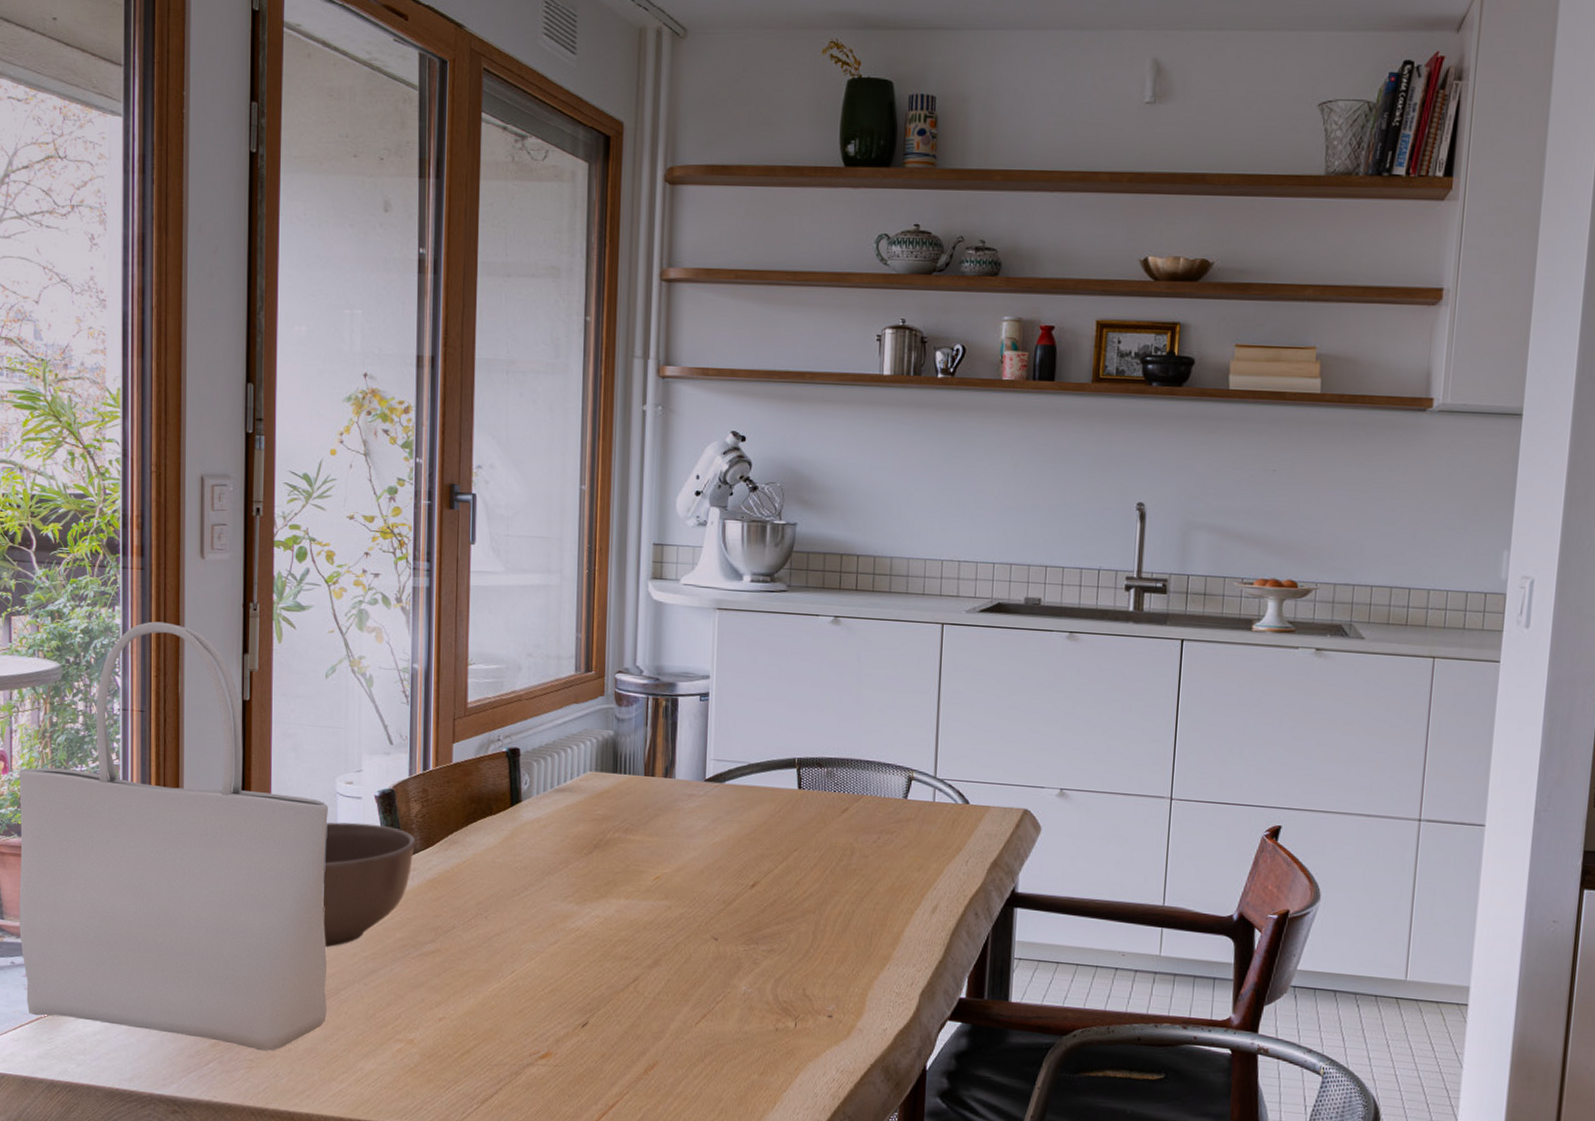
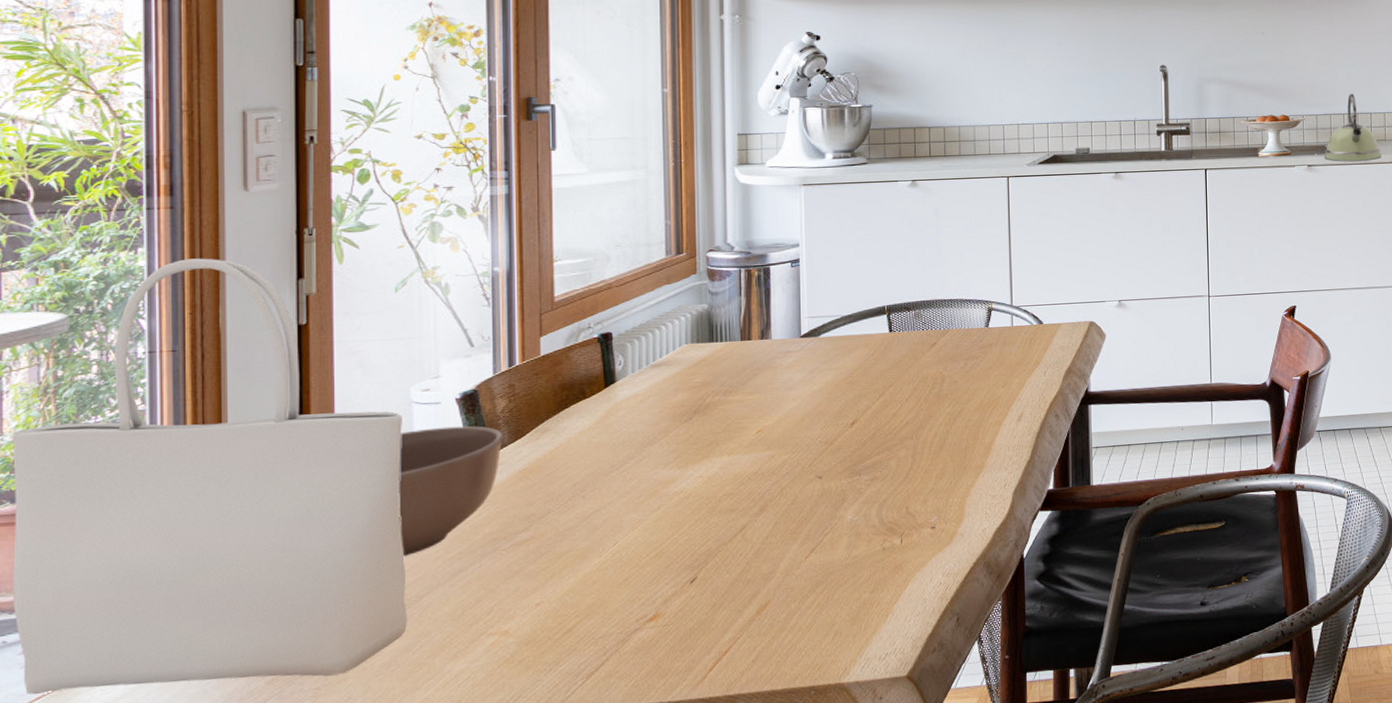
kettle: none [1338,560,1418,652] -> present [1324,93,1381,162]

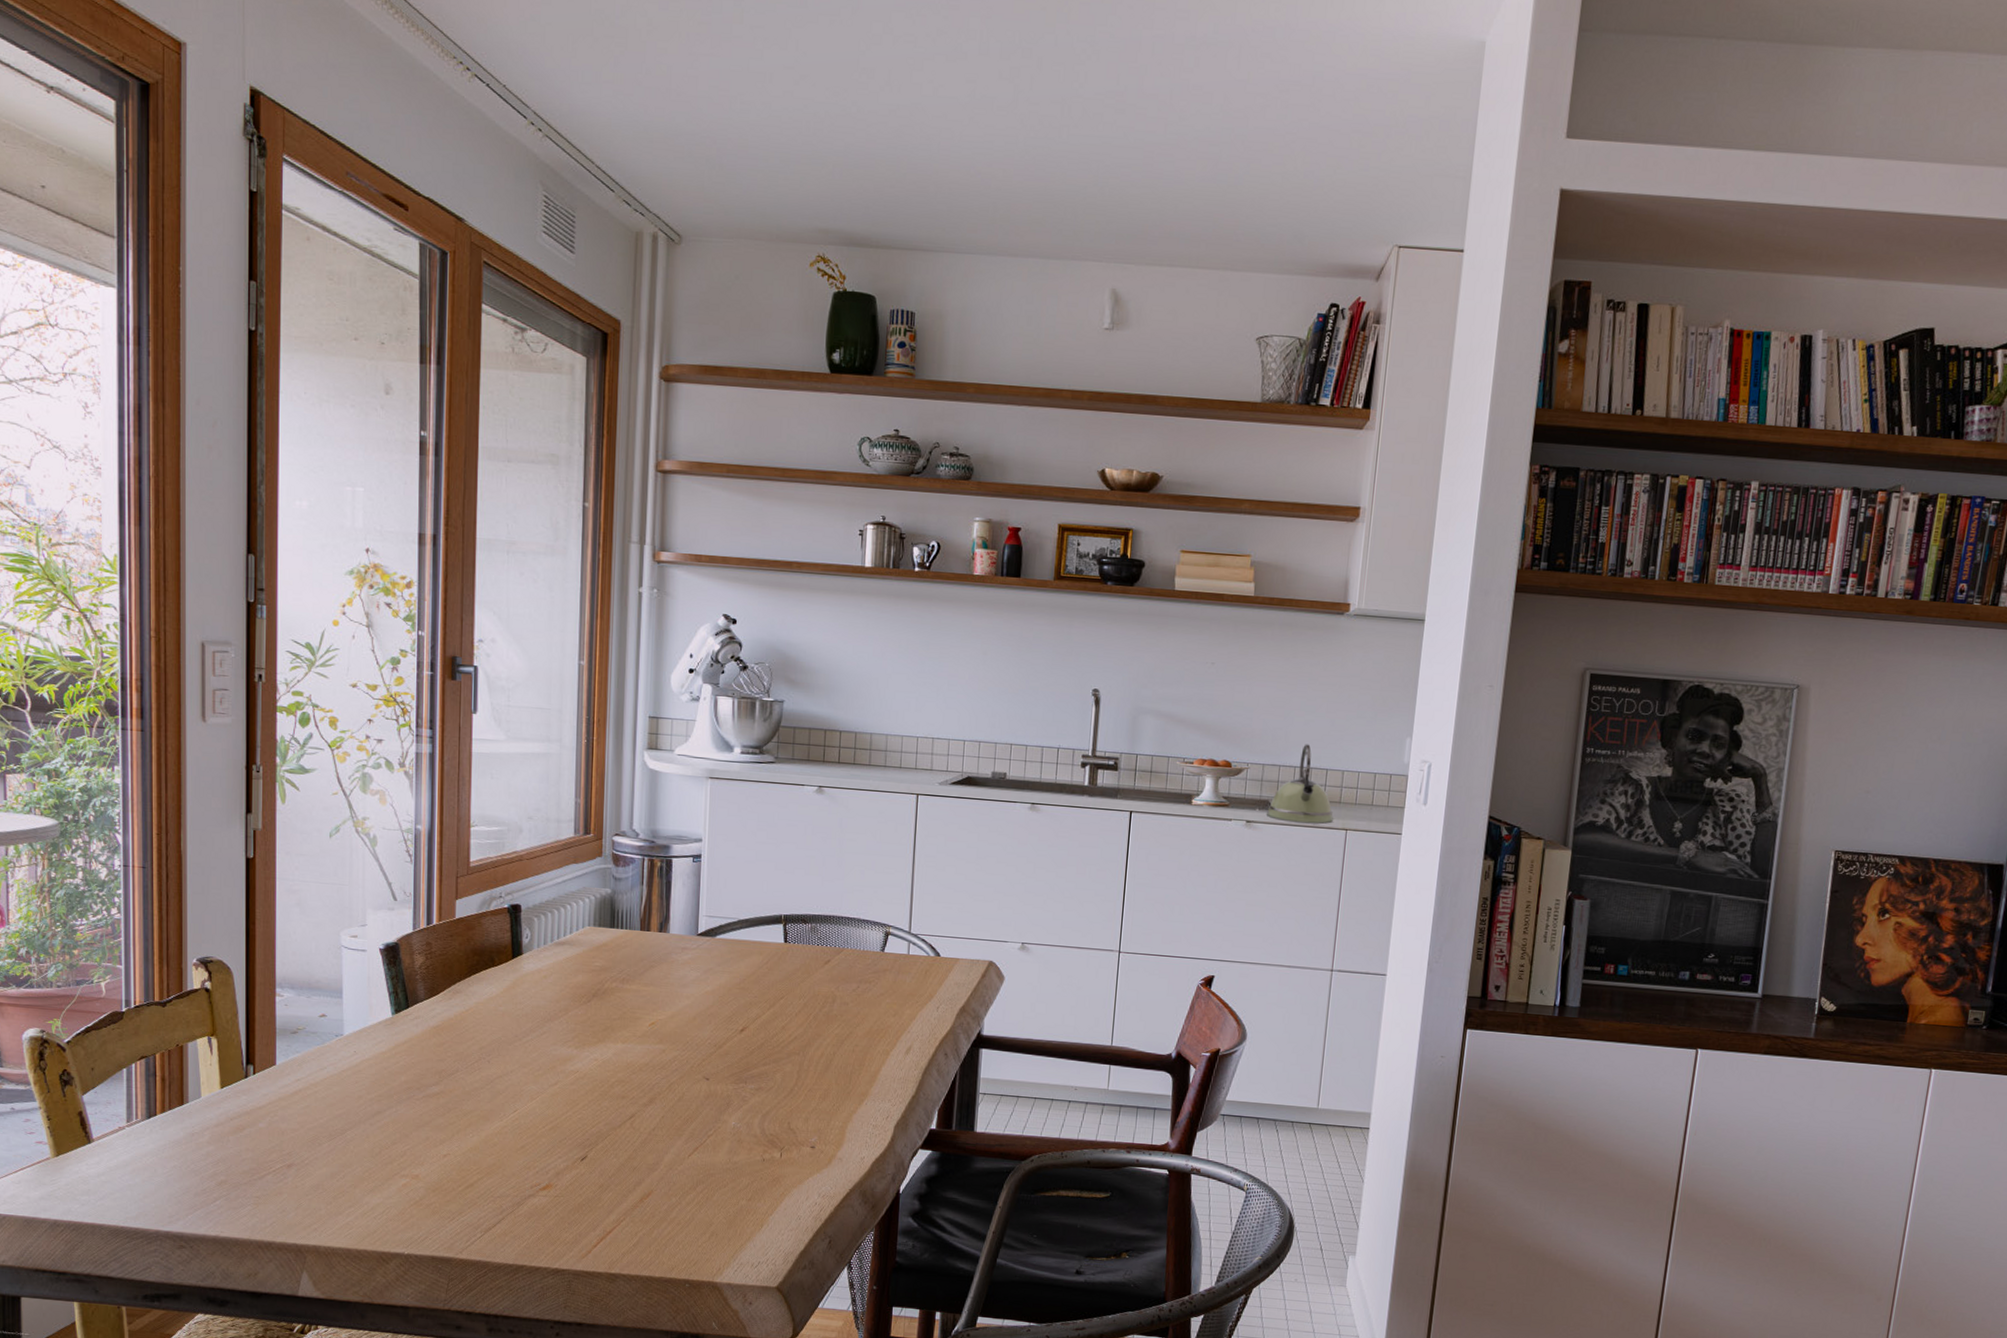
tote bag: present [11,258,407,695] -> none [16,781,333,1188]
bowl: present [398,425,503,557] -> none [328,973,420,1091]

